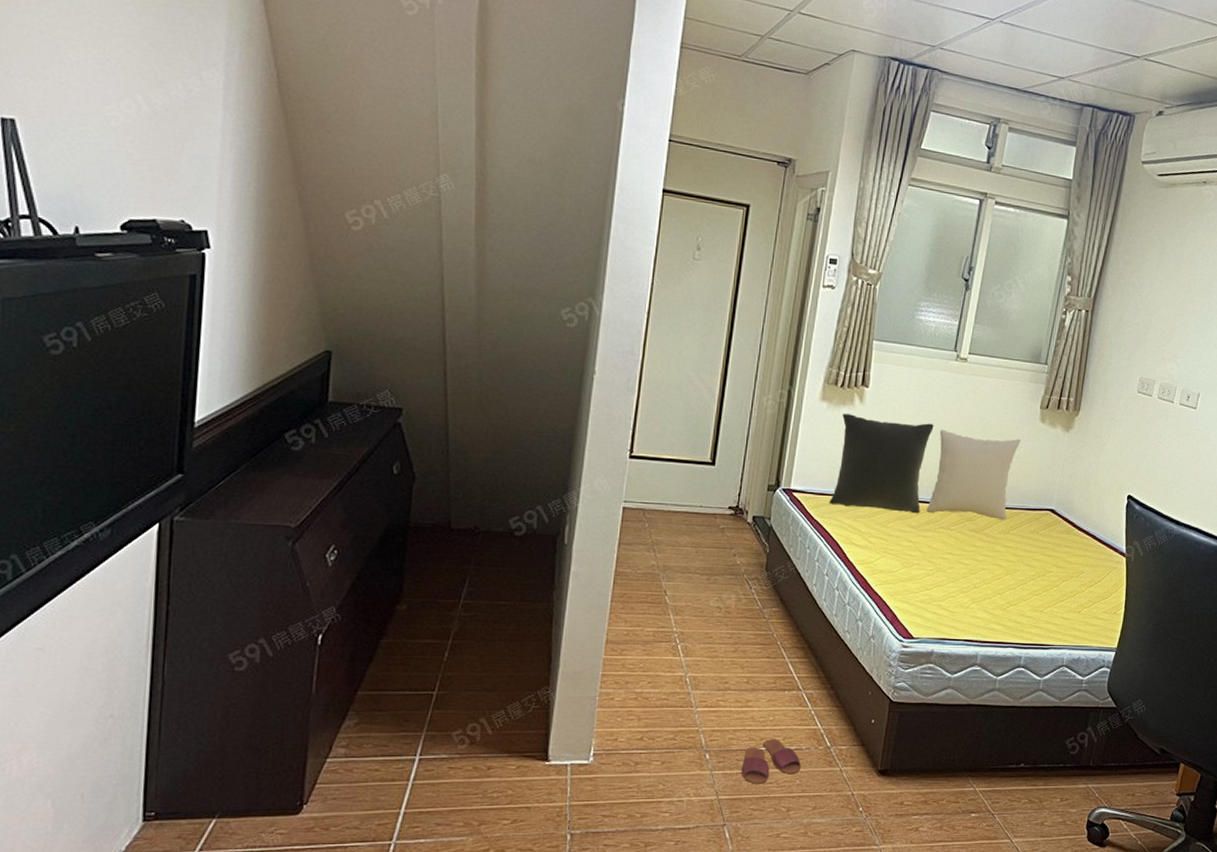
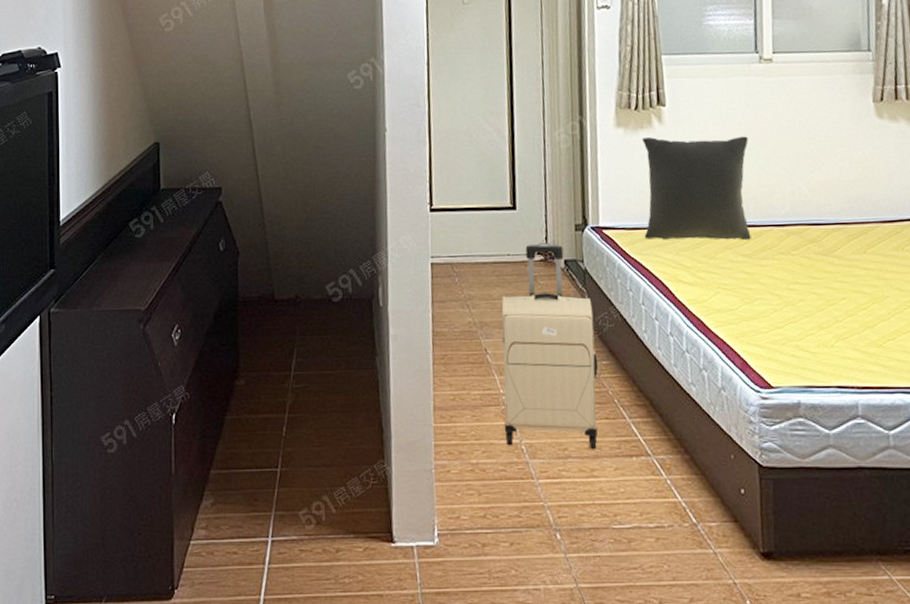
suitcase: none [672,497,772,683] -> present [501,242,599,449]
slippers: present [741,739,801,784] -> none [598,515,667,569]
pillow: present [926,429,1021,521] -> none [756,140,860,238]

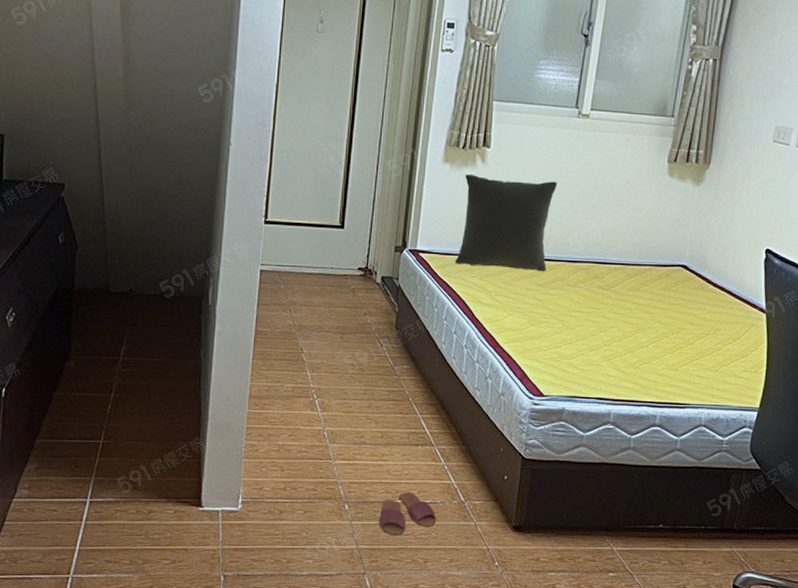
suitcase: present [501,242,599,449] -> none [310,259,401,437]
slippers: none [598,515,667,569] -> present [379,492,436,535]

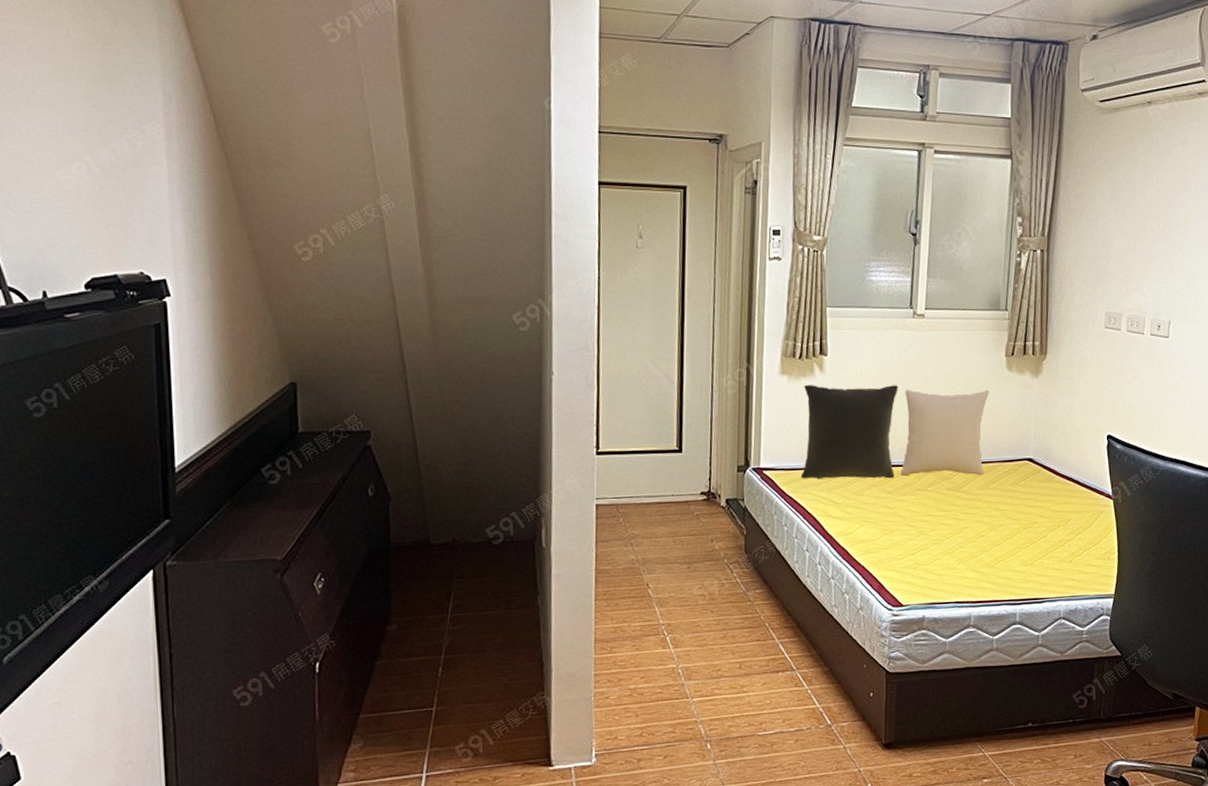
slippers: present [379,492,436,535] -> none [744,722,804,770]
pillow: none [552,187,649,278] -> present [901,389,990,476]

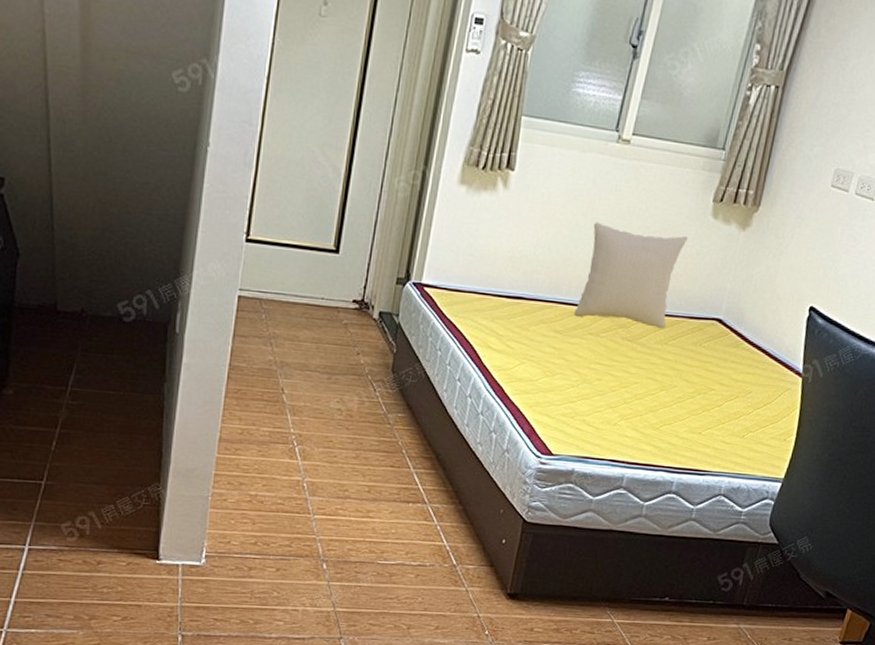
pillow: present [800,385,898,479] -> none [464,200,588,318]

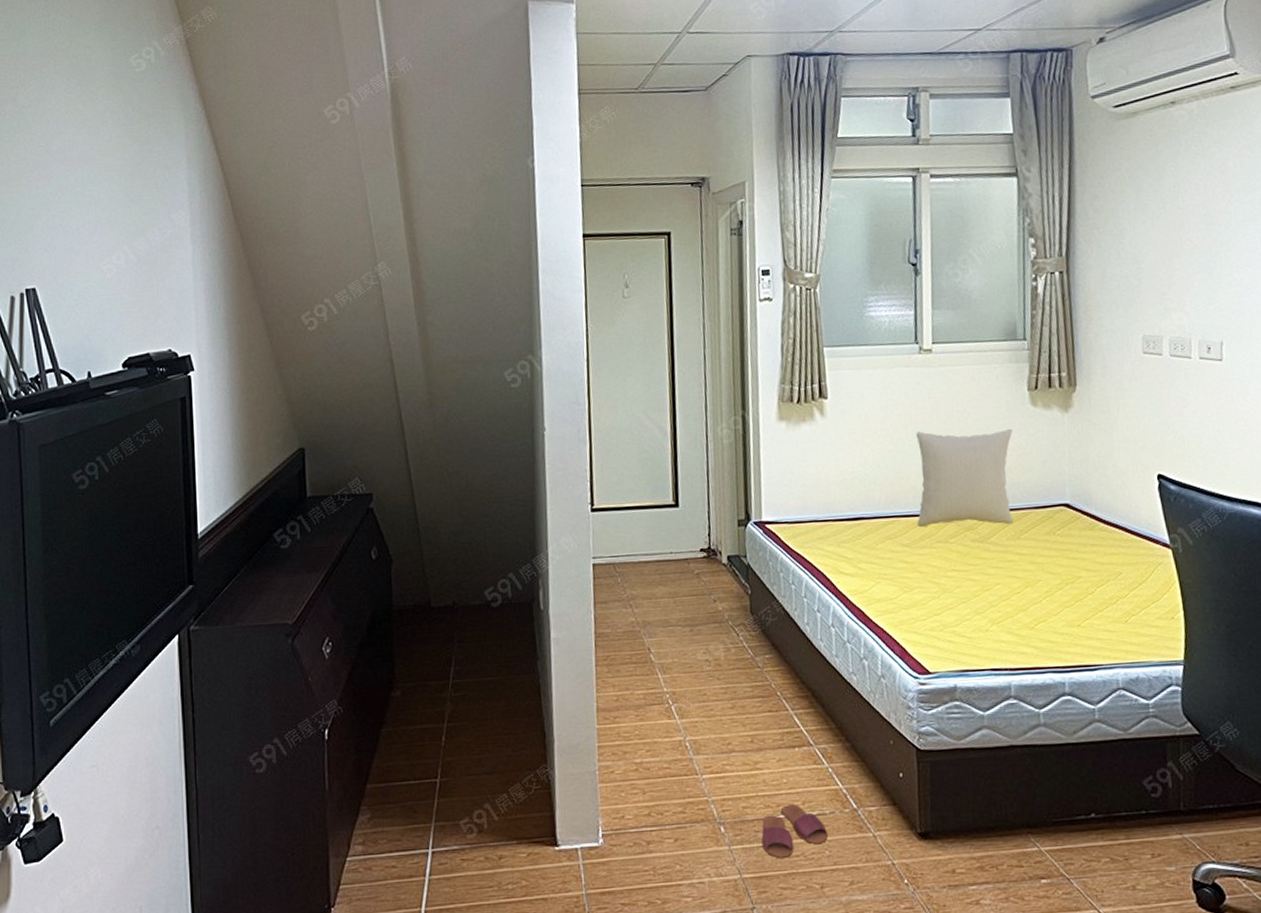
slippers: none [360,553,424,599] -> present [761,804,828,858]

